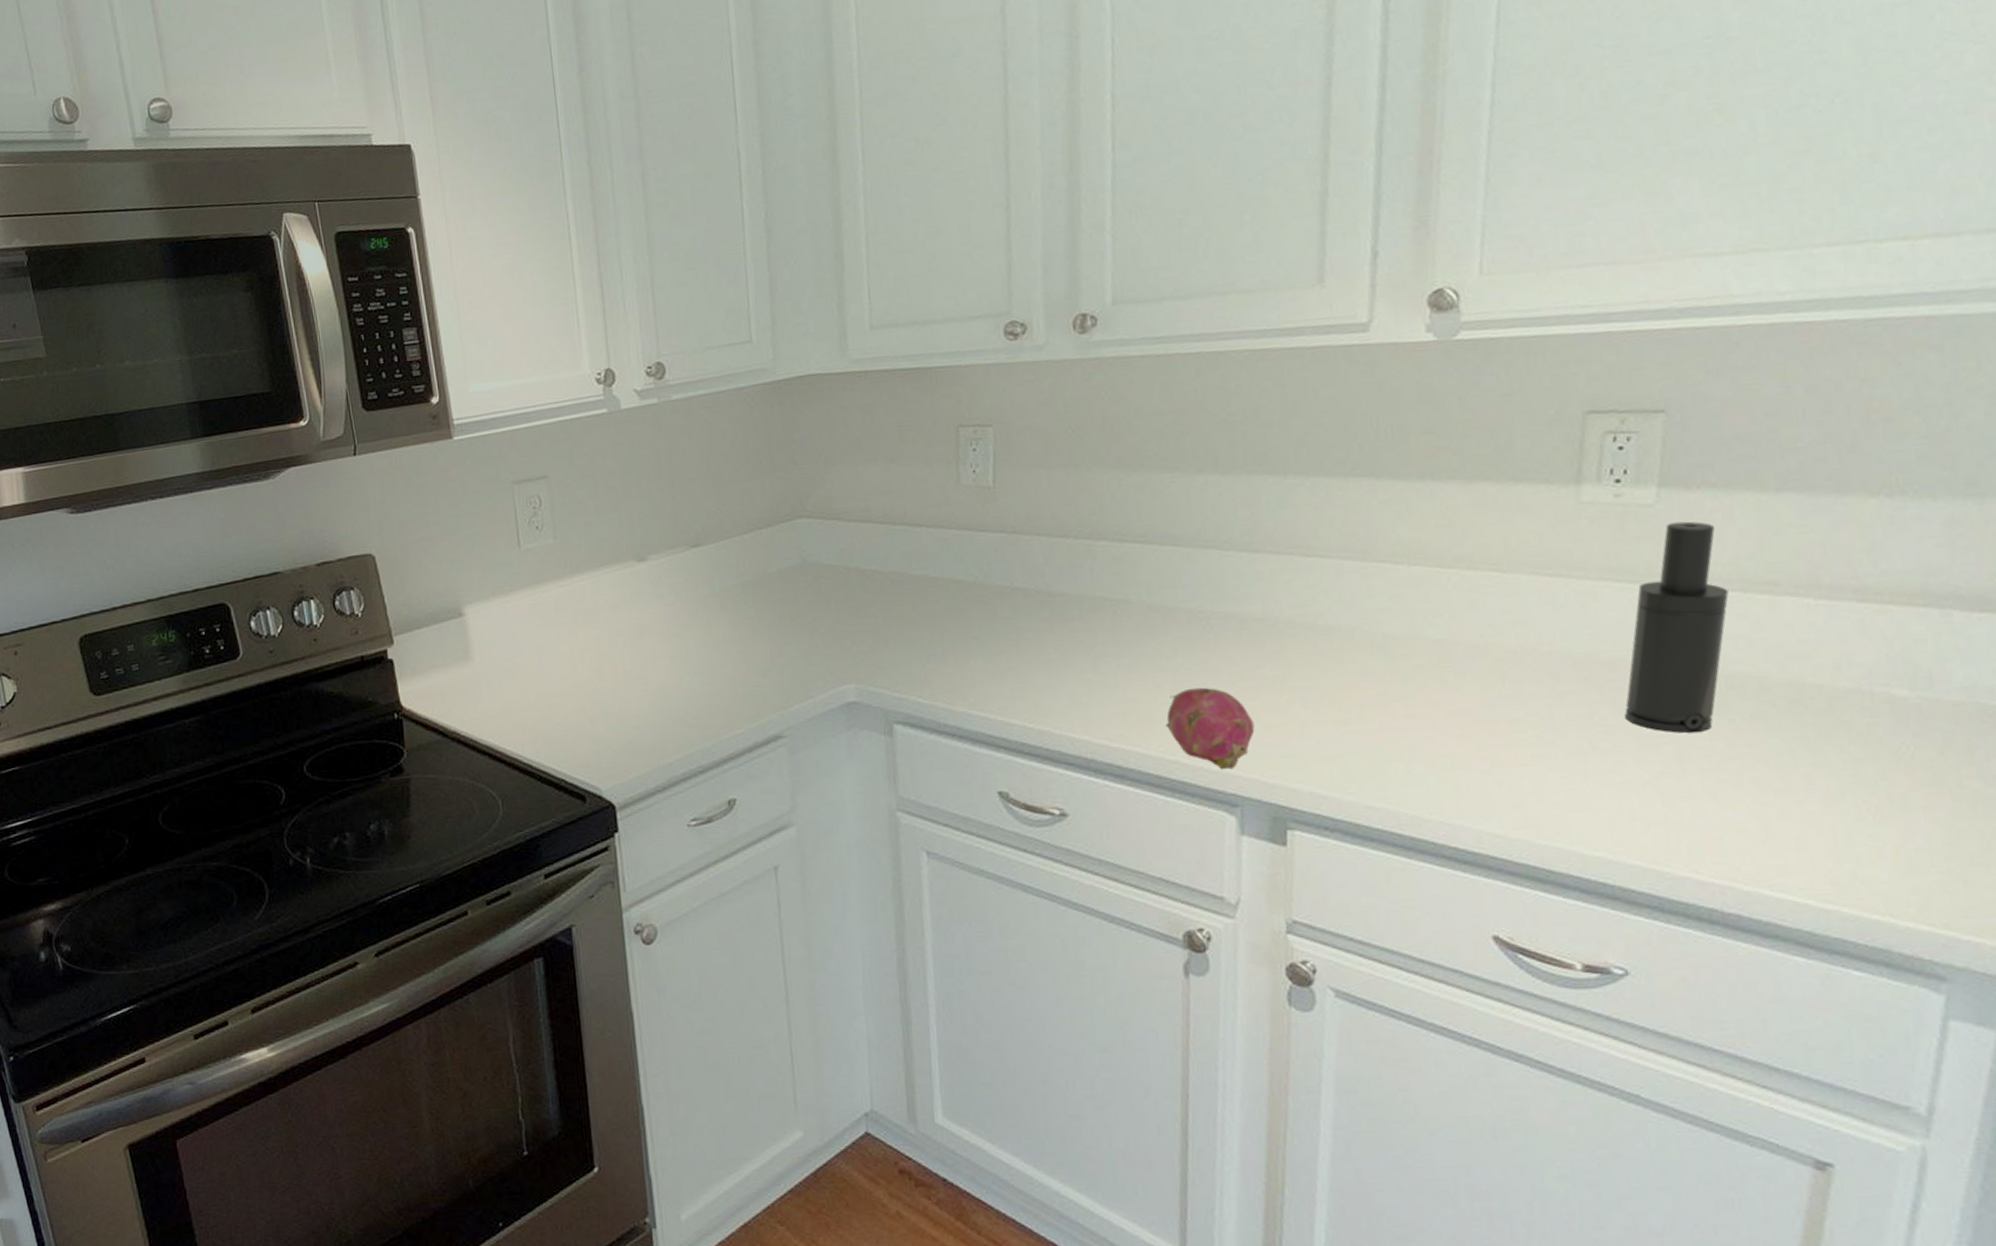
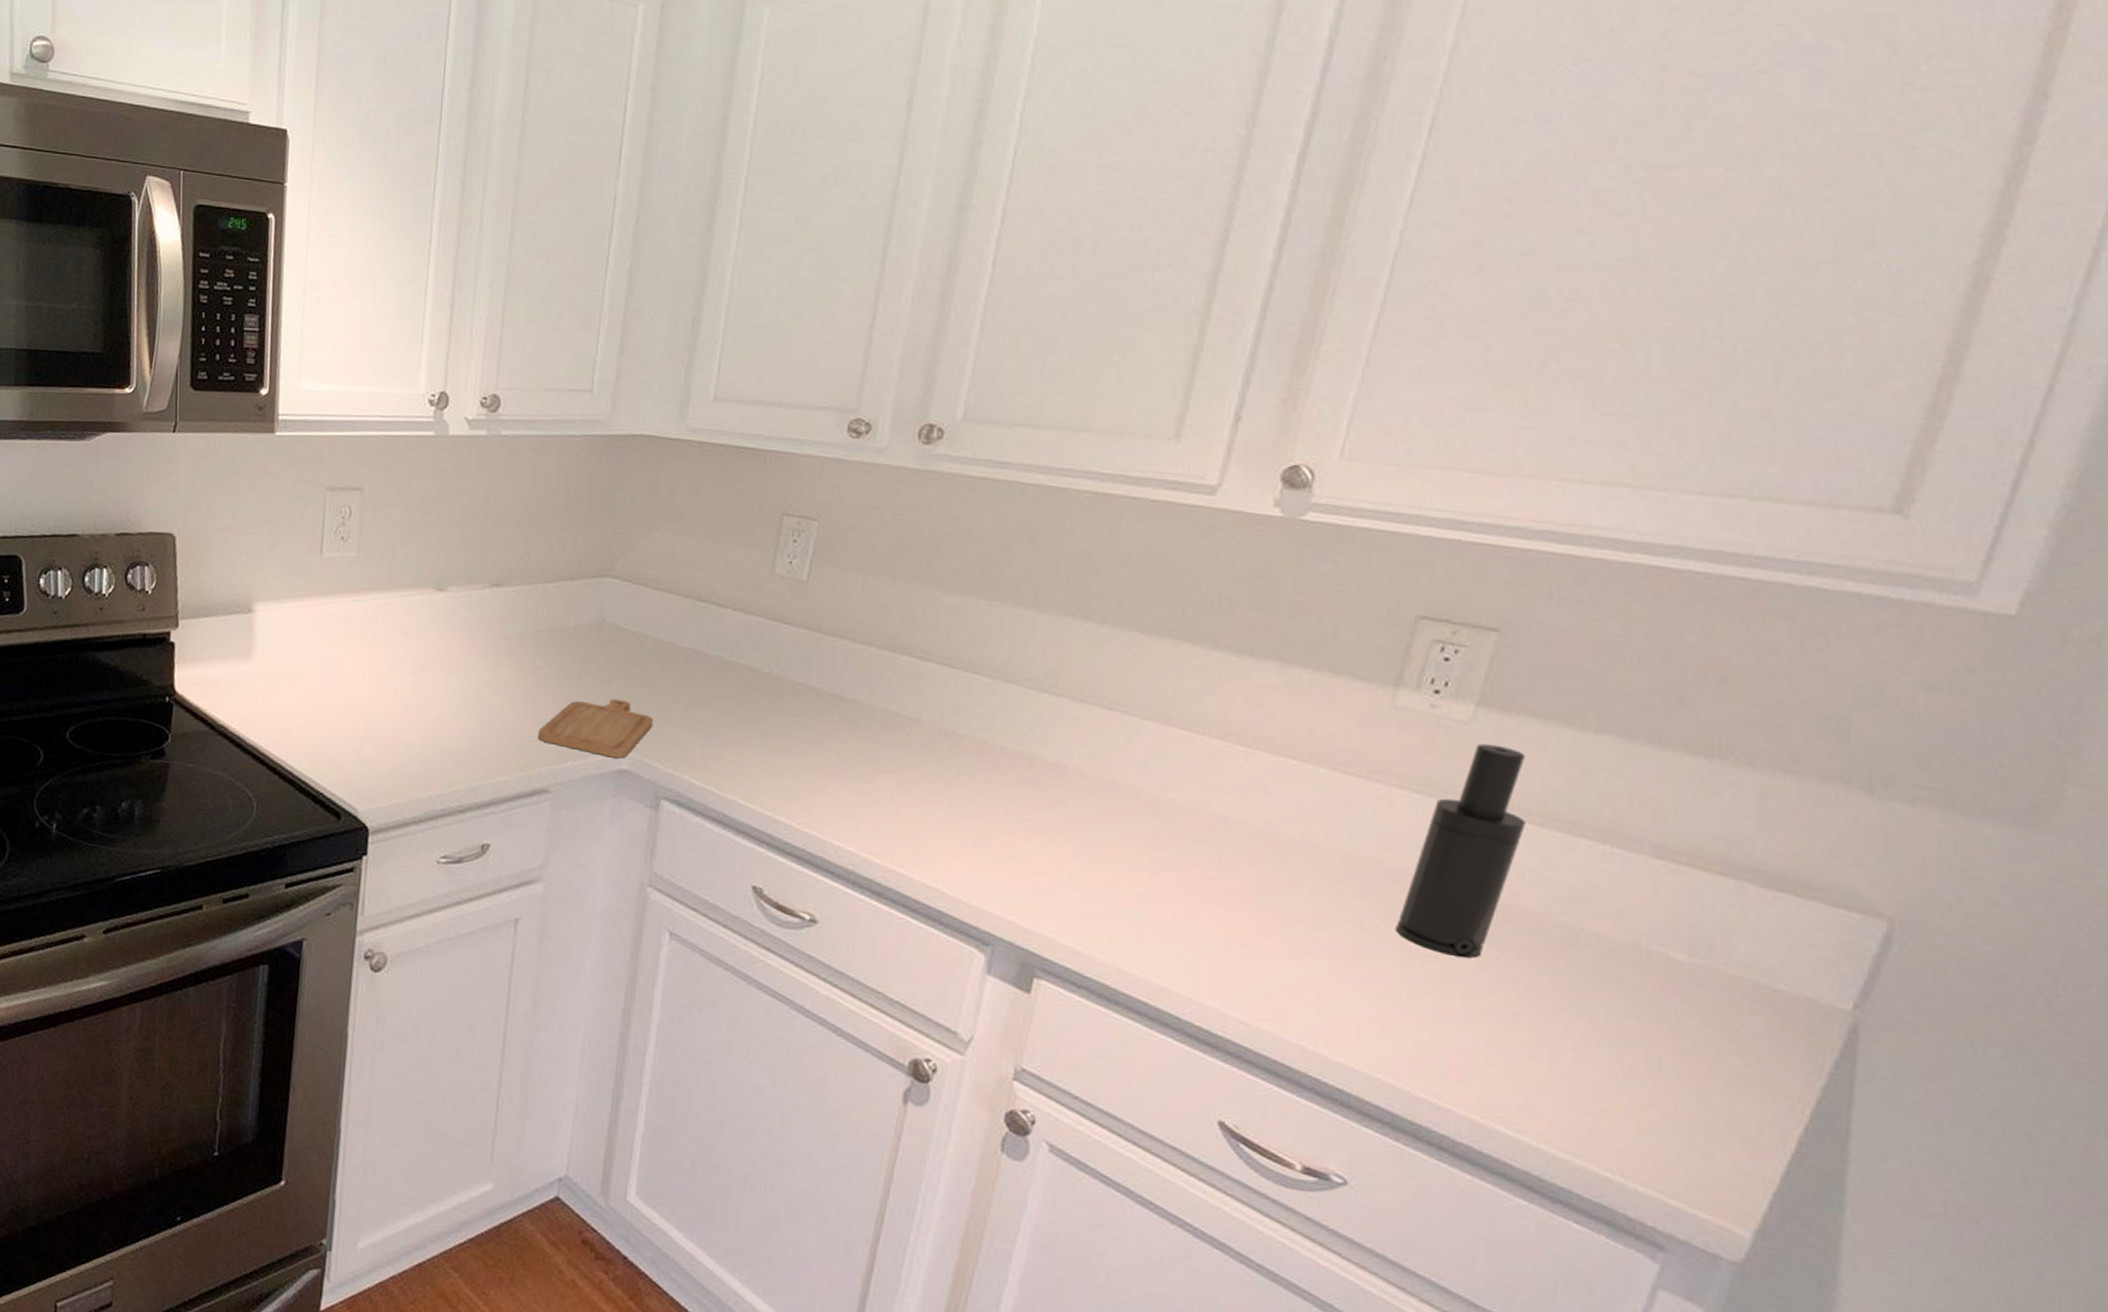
chopping board: none [761,634,872,693] -> present [537,699,653,759]
fruit: present [1165,687,1255,770] -> none [933,819,1022,908]

